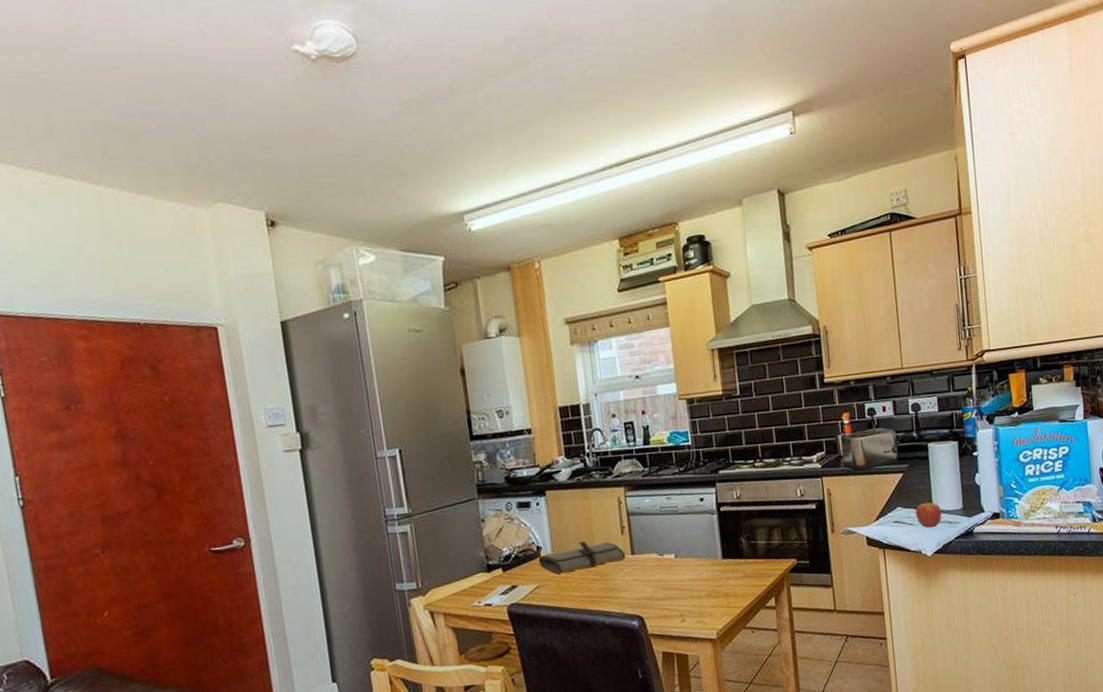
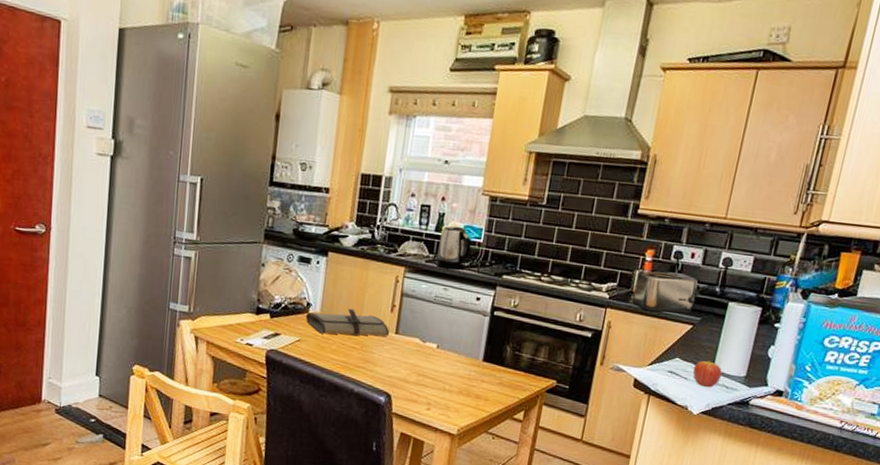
kettle: none [649,434,682,480] -> present [435,225,472,271]

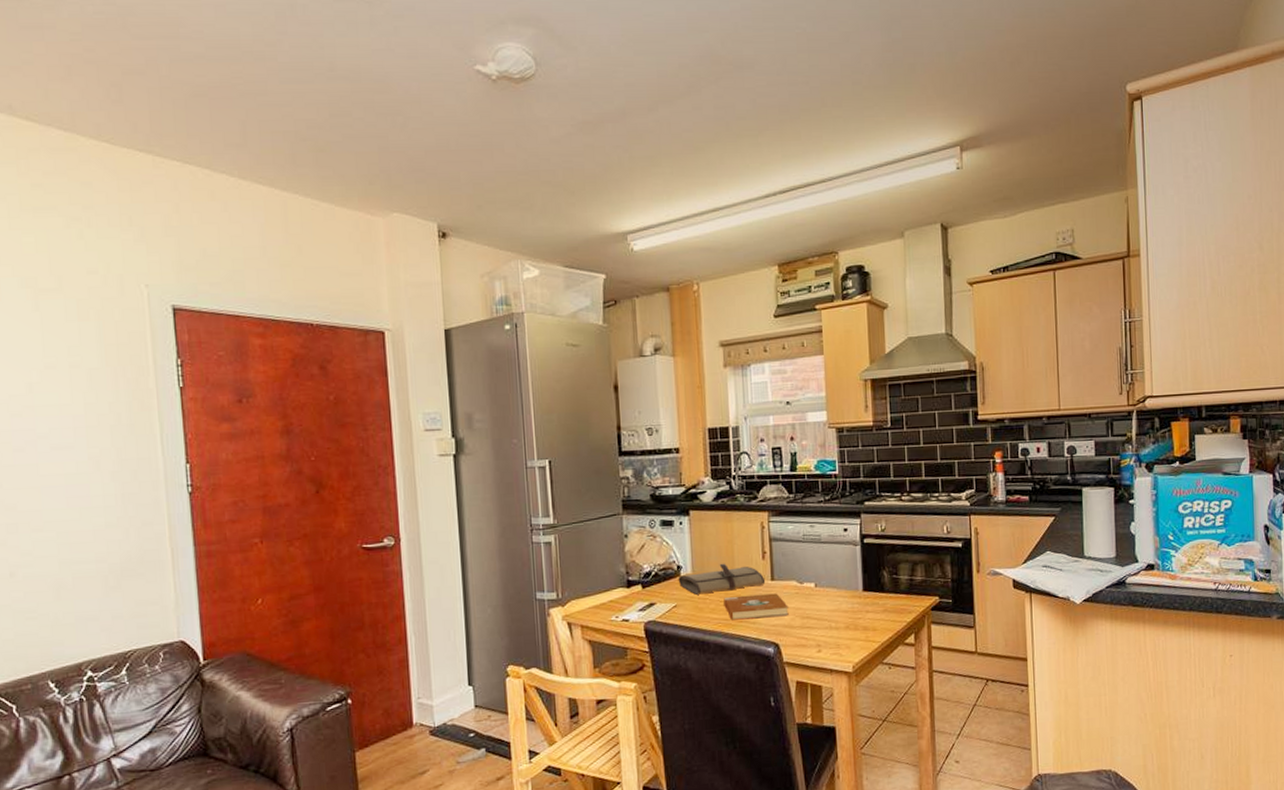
book: none [345,341,407,370] -> present [724,593,789,620]
kettle: present [435,225,472,271] -> none [796,462,828,507]
toaster: present [632,270,699,315] -> none [991,469,1051,511]
fruit: present [692,359,722,388] -> none [1065,547,1093,575]

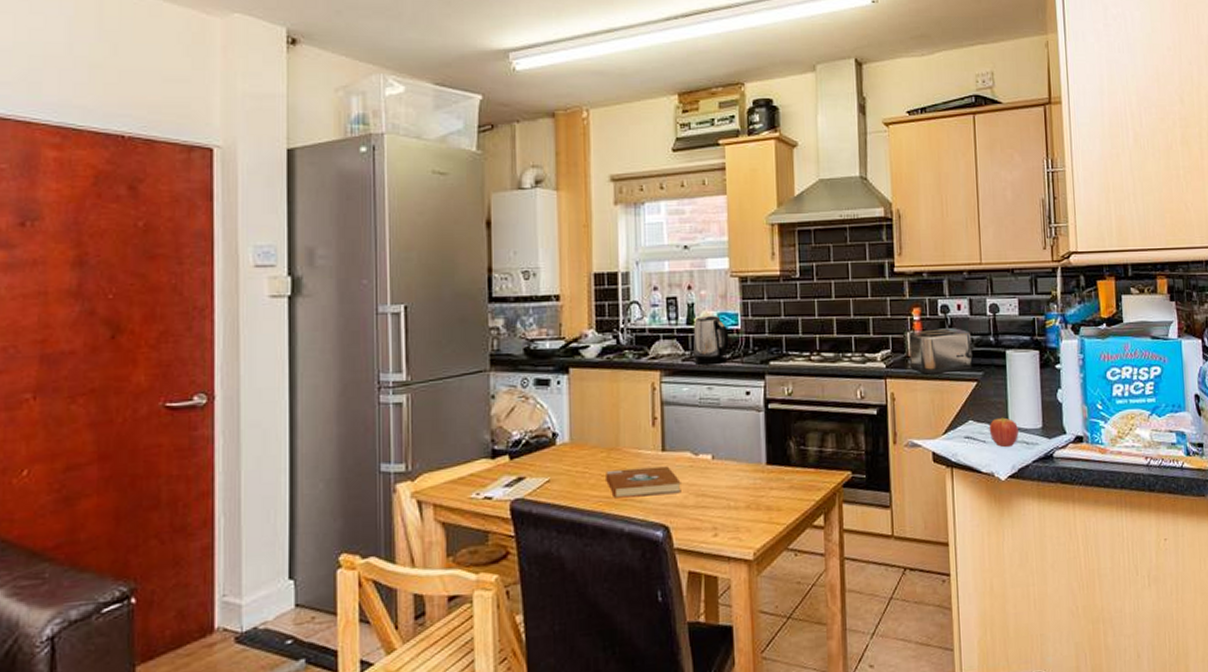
tool roll: present [678,563,766,595] -> none [552,430,655,468]
kettle: none [796,462,828,507] -> present [693,315,729,366]
toaster: none [991,469,1051,511] -> present [909,328,973,375]
fruit: none [1065,547,1093,575] -> present [989,416,1019,448]

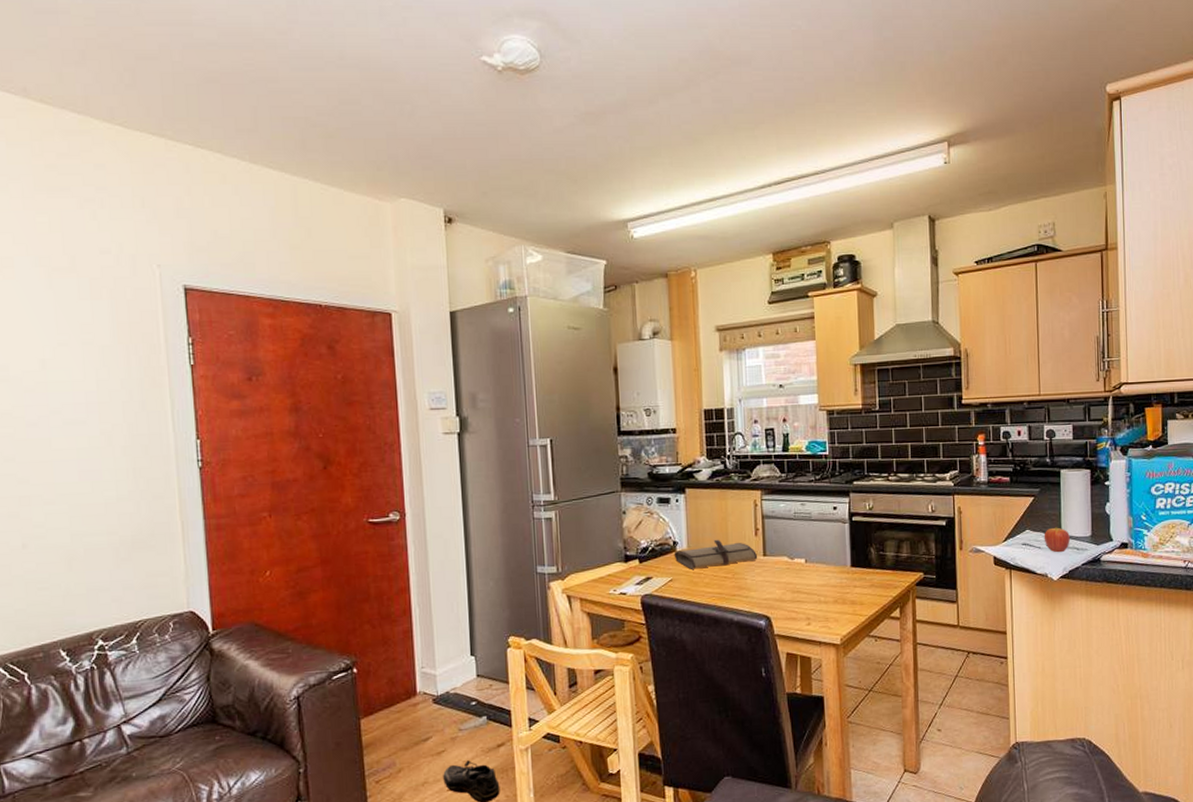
tool roll: none [552,430,655,468] -> present [674,539,758,569]
book: present [606,466,681,498] -> none [718,568,780,594]
kettle: present [693,315,729,366] -> none [788,443,819,486]
toaster: present [909,328,973,375] -> none [974,451,1031,491]

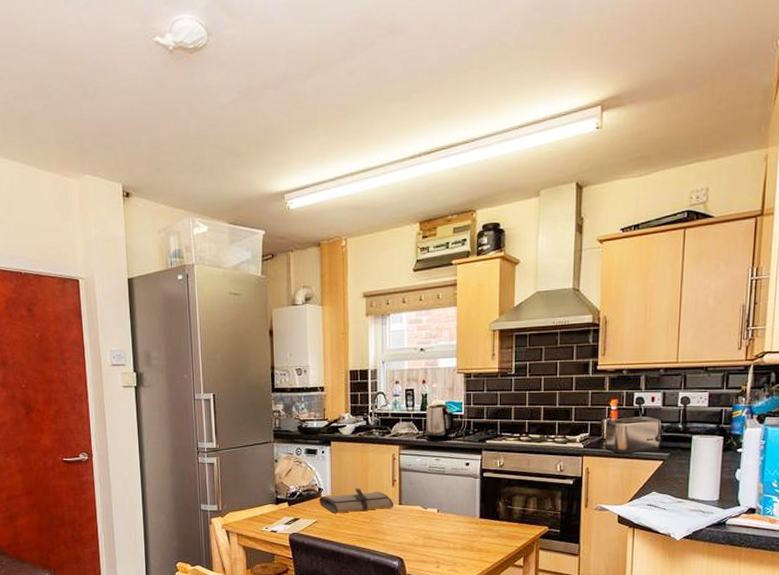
kettle: none [788,443,819,486] -> present [426,403,454,442]
toaster: none [974,451,1031,491] -> present [605,416,662,454]
fruit: present [1044,526,1070,553] -> none [669,489,696,515]

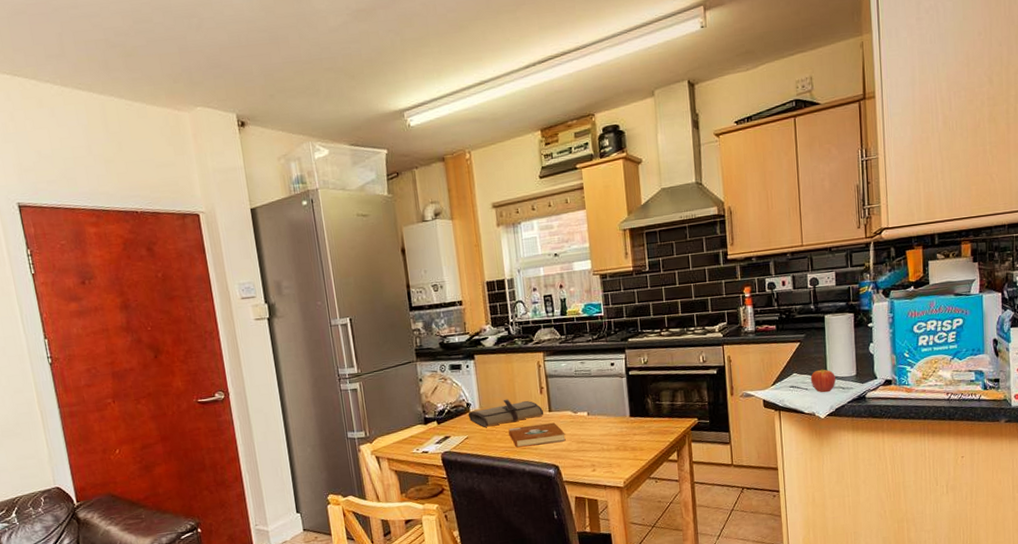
book: none [357,516,413,537] -> present [508,422,566,448]
kettle: present [426,403,454,442] -> none [566,306,596,346]
toaster: present [605,416,662,454] -> none [741,300,796,340]
fruit: none [669,489,696,515] -> present [810,368,836,393]

